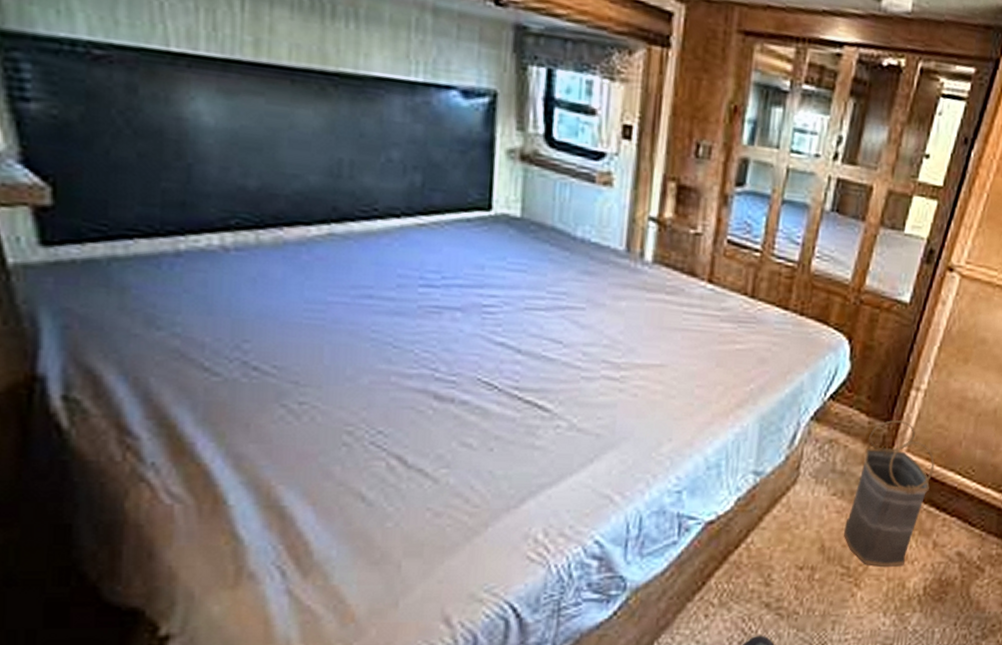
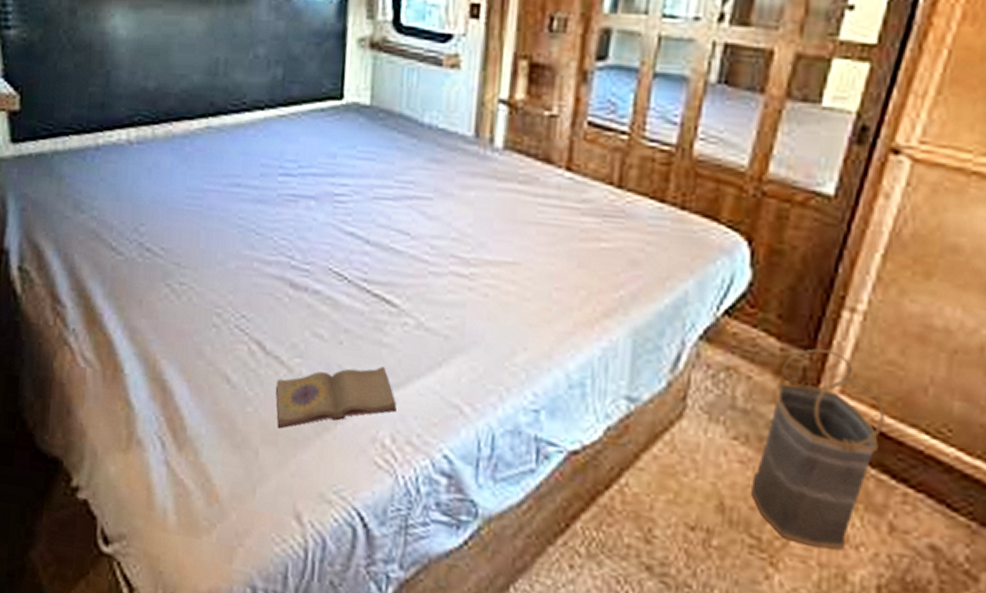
diary: none [419,468,549,539] -> present [275,366,397,429]

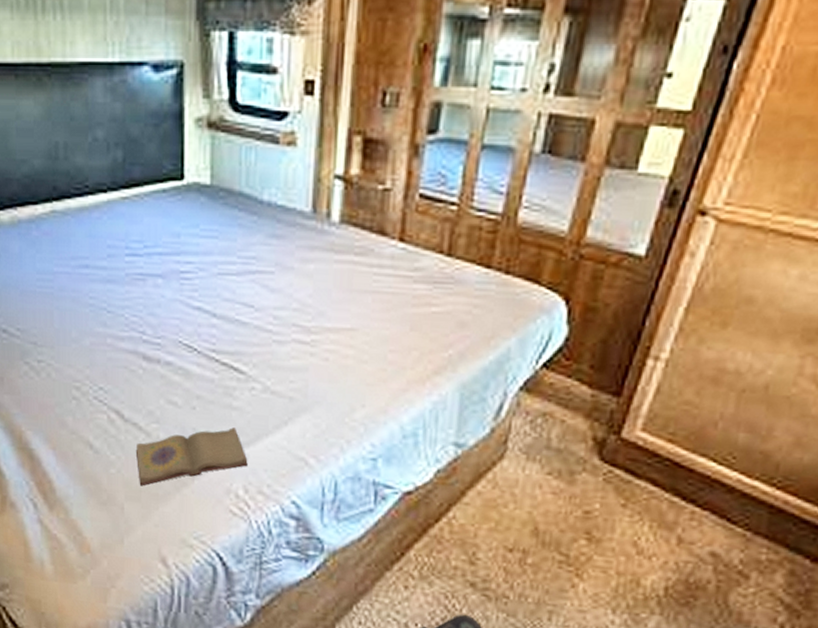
basket: present [751,348,885,550] -> none [562,393,680,561]

